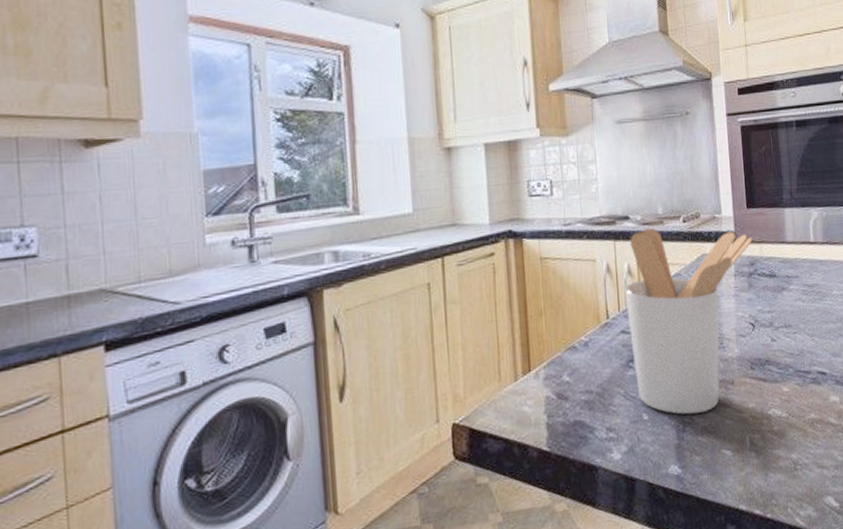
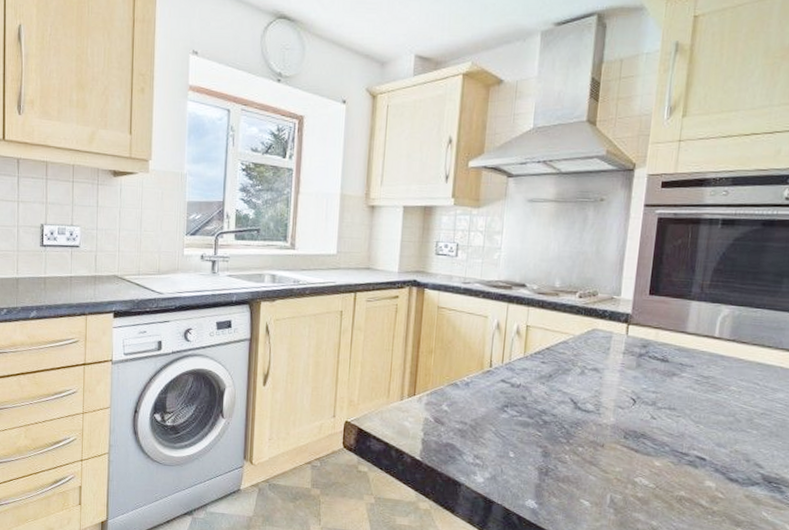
utensil holder: present [624,227,753,415] -> none [508,297,650,464]

